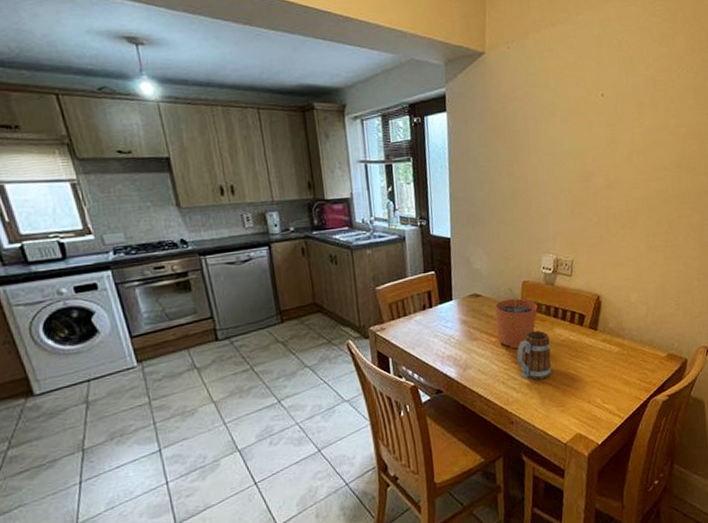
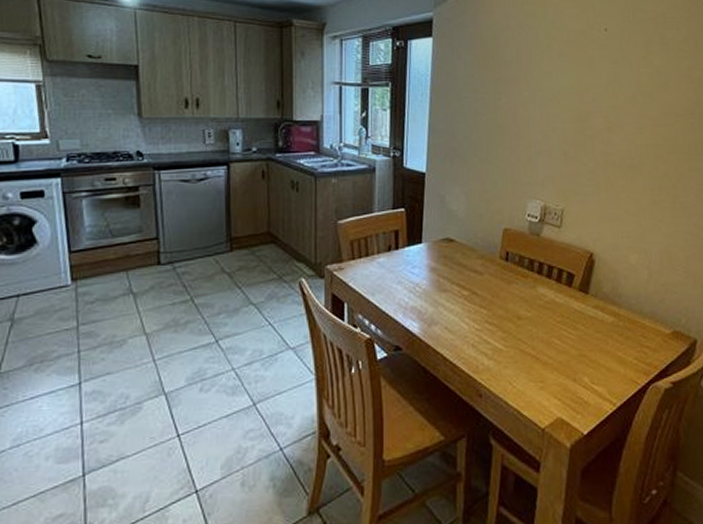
plant pot: present [495,287,537,349] -> none [470,234,519,307]
mug: present [517,330,552,380] -> none [492,286,532,347]

